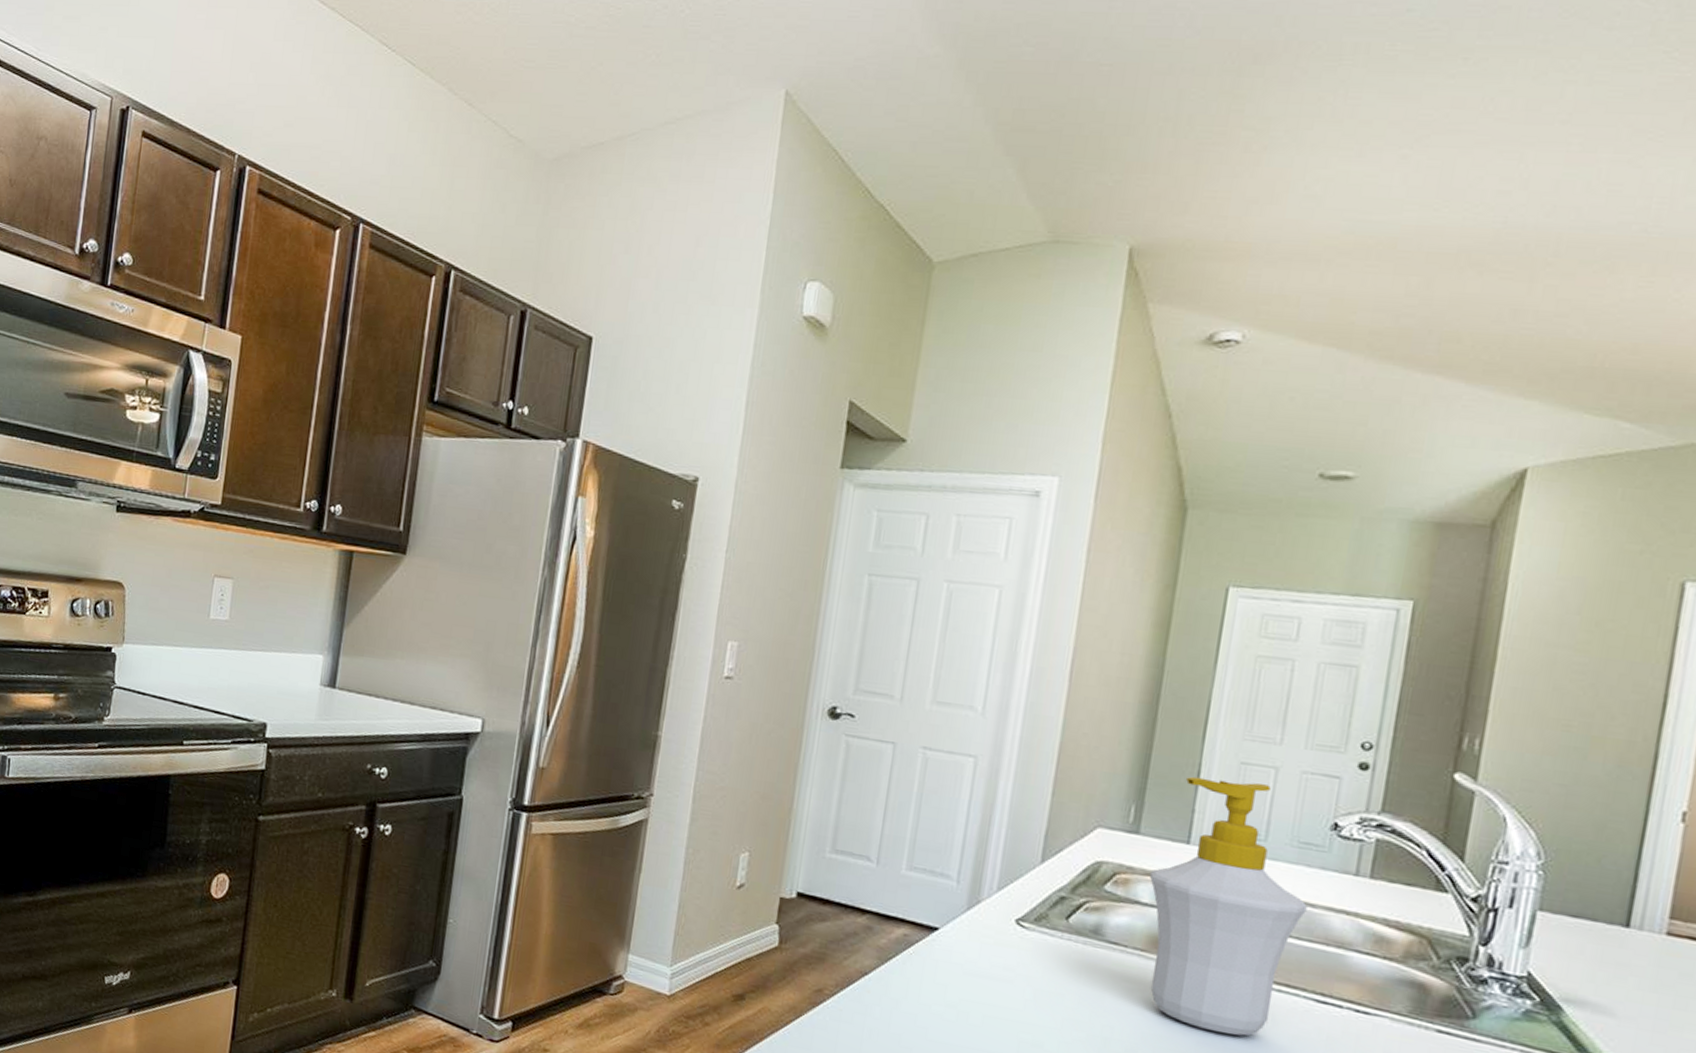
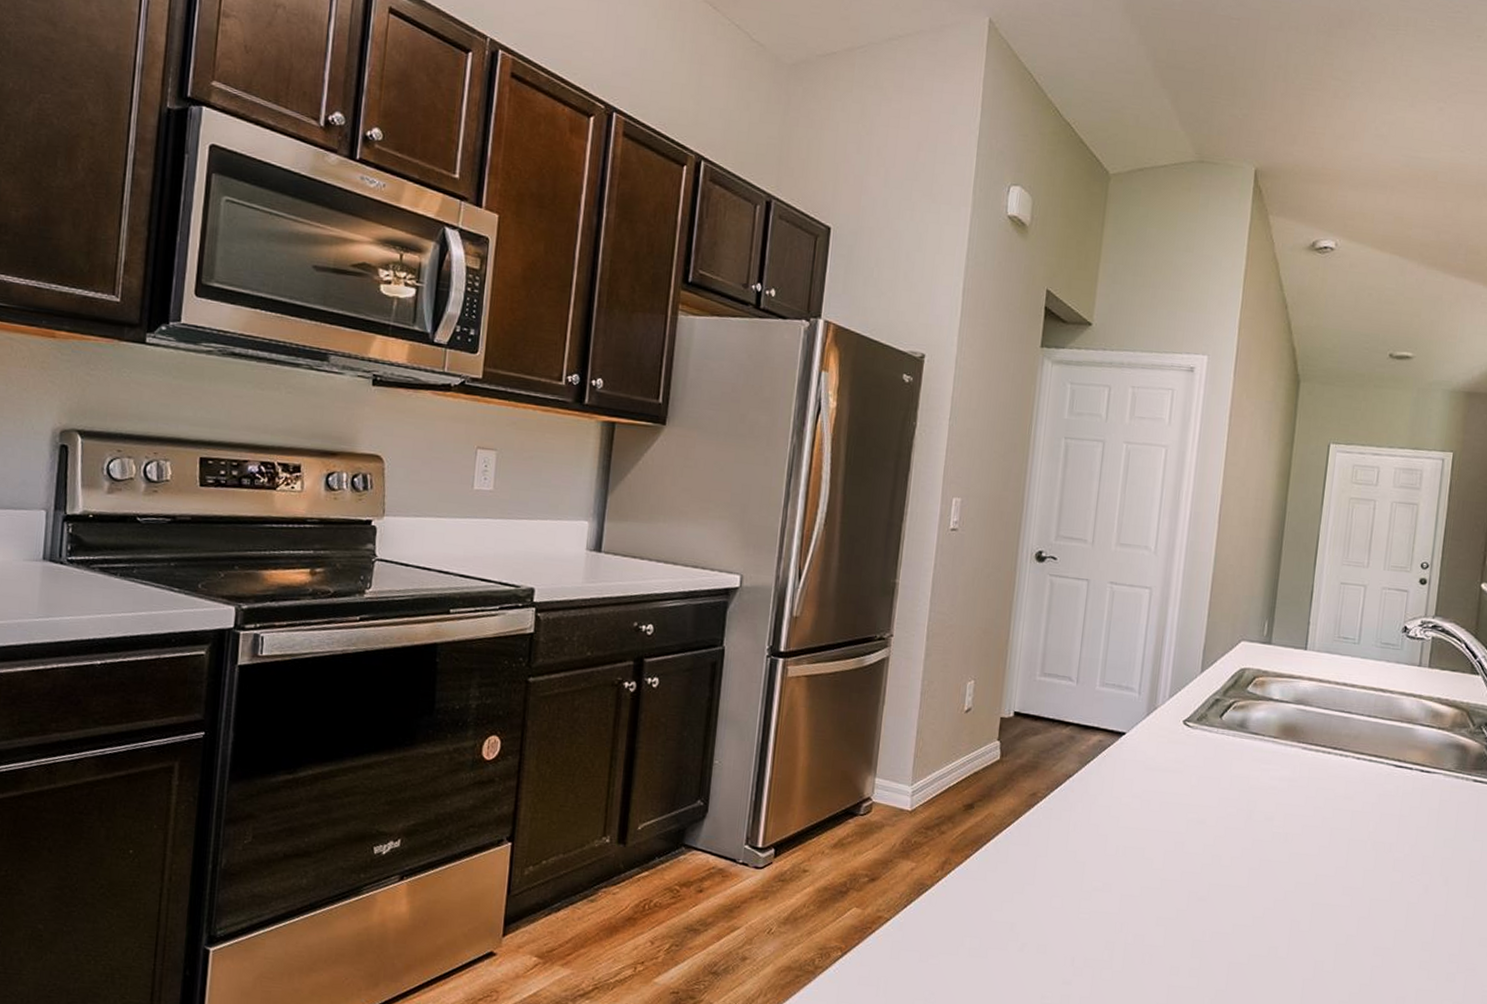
soap bottle: present [1149,776,1307,1036] -> none [1279,596,1388,799]

